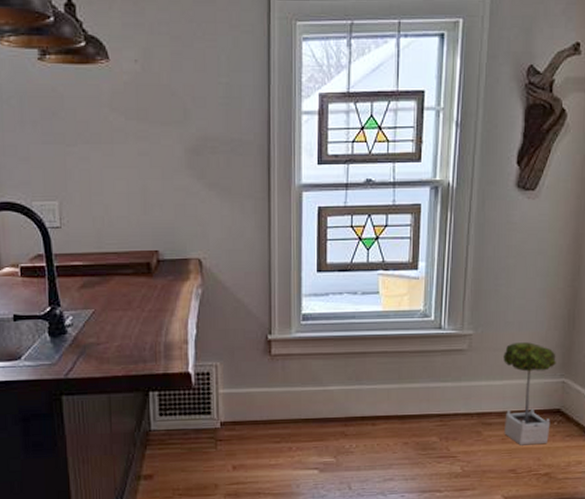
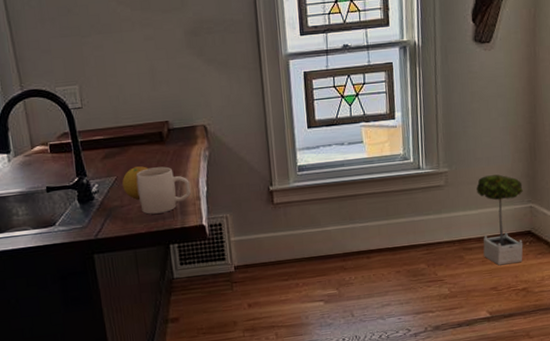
fruit: none [100,300,132,338] -> present [122,166,149,200]
mug: none [116,302,178,356] -> present [136,166,191,214]

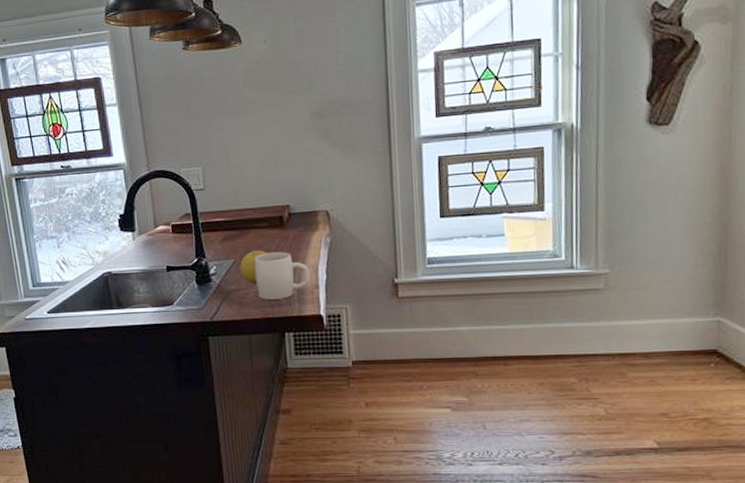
potted tree: present [476,174,523,266] -> none [645,280,708,388]

